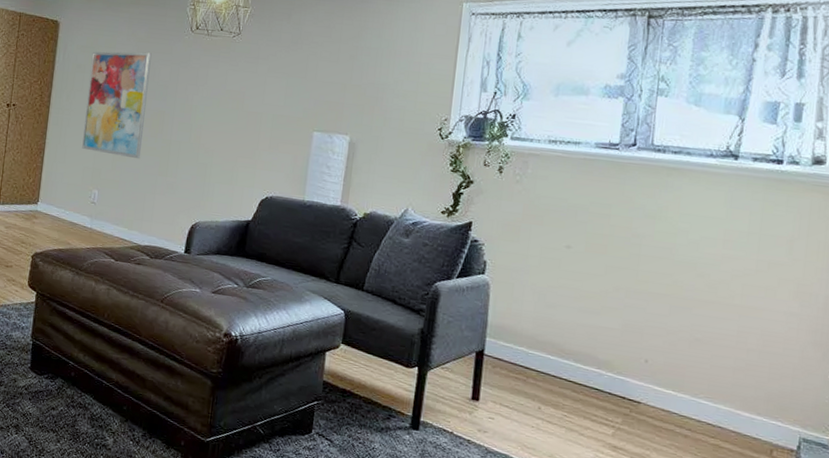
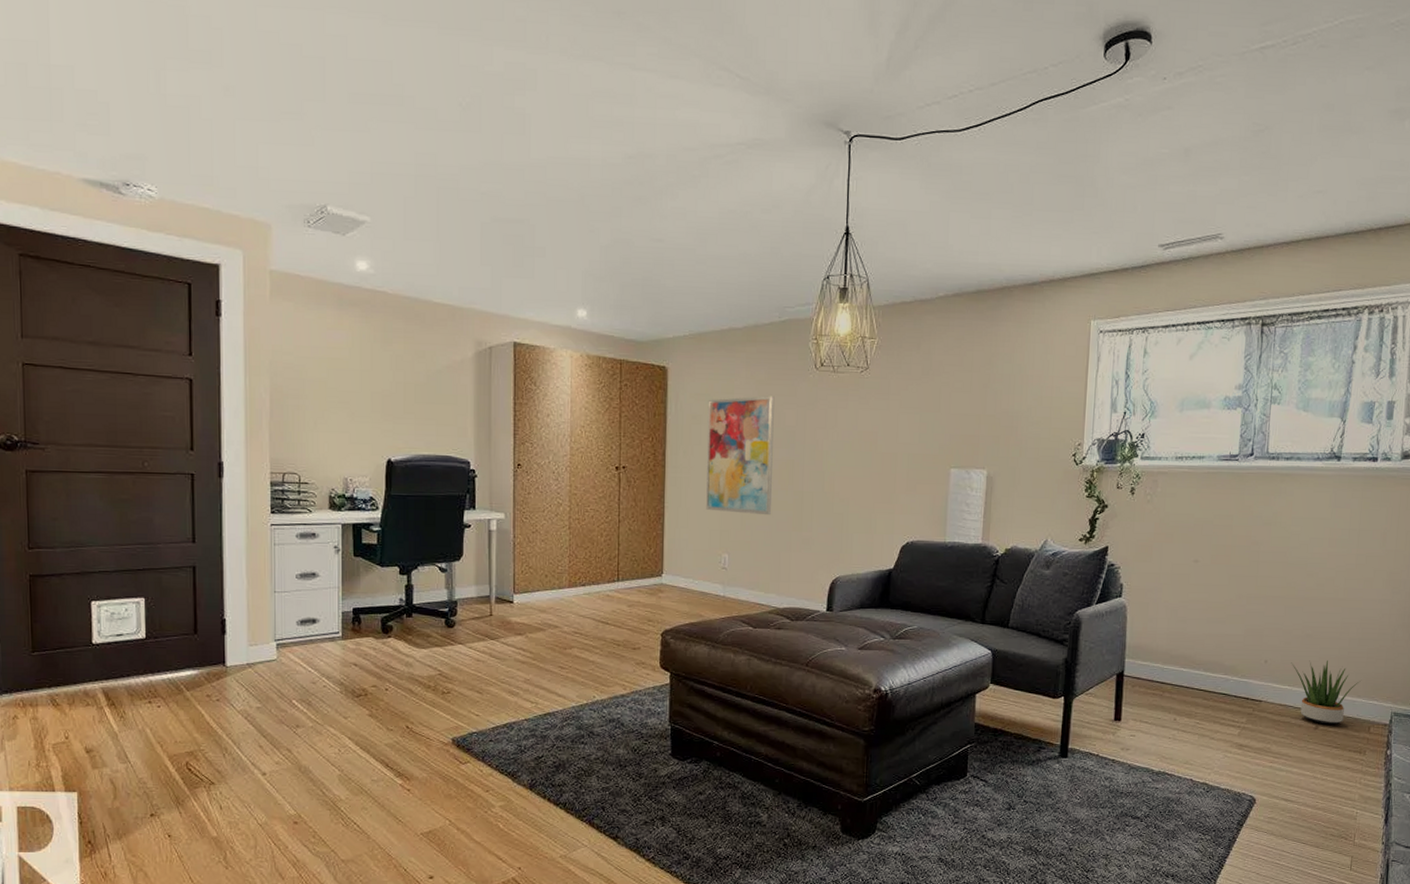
potted plant: none [676,366,761,441] -> present [1291,659,1361,725]

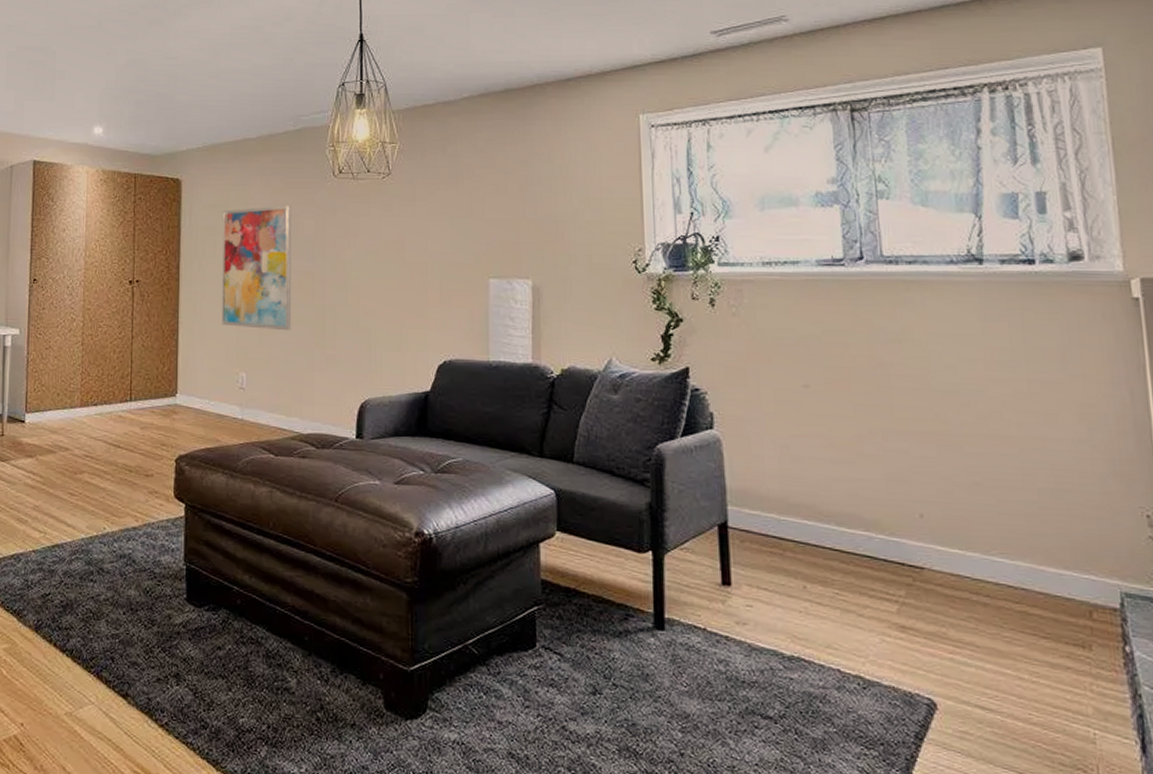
potted plant: present [1291,659,1361,725] -> none [958,516,1065,605]

